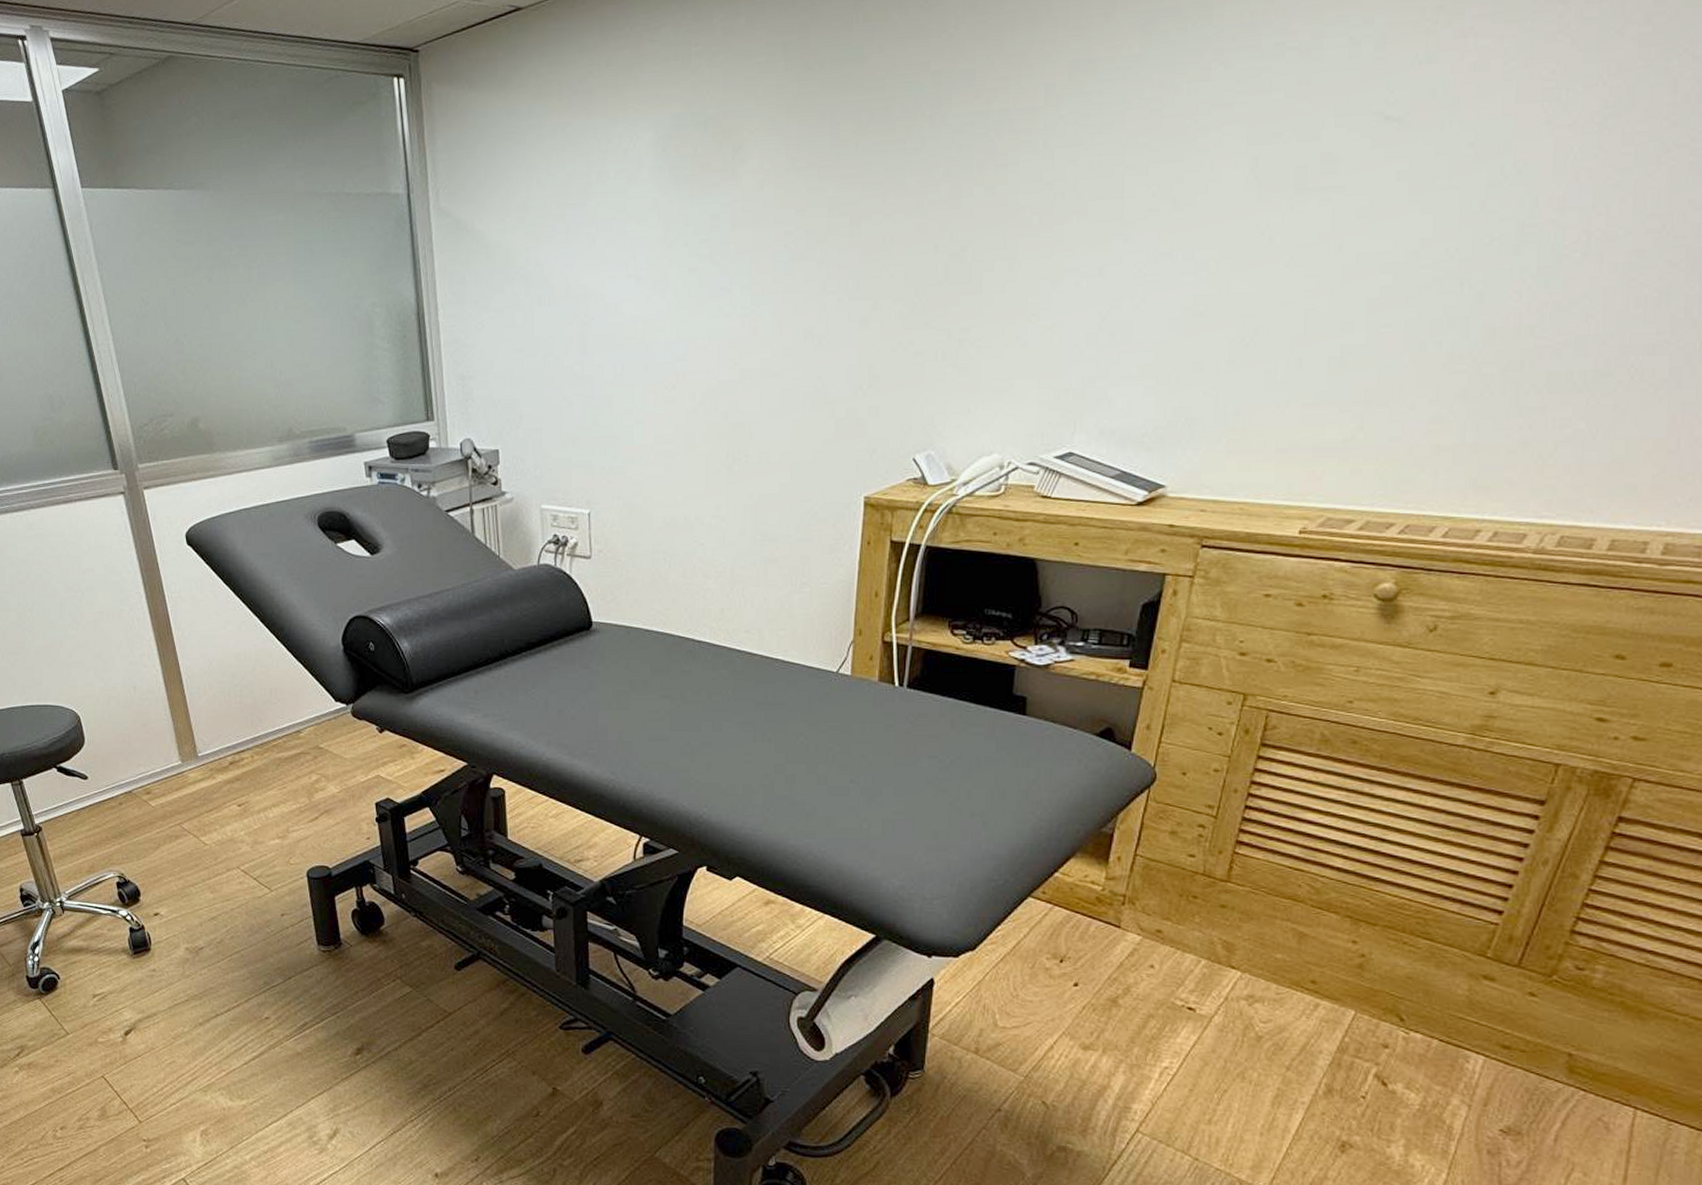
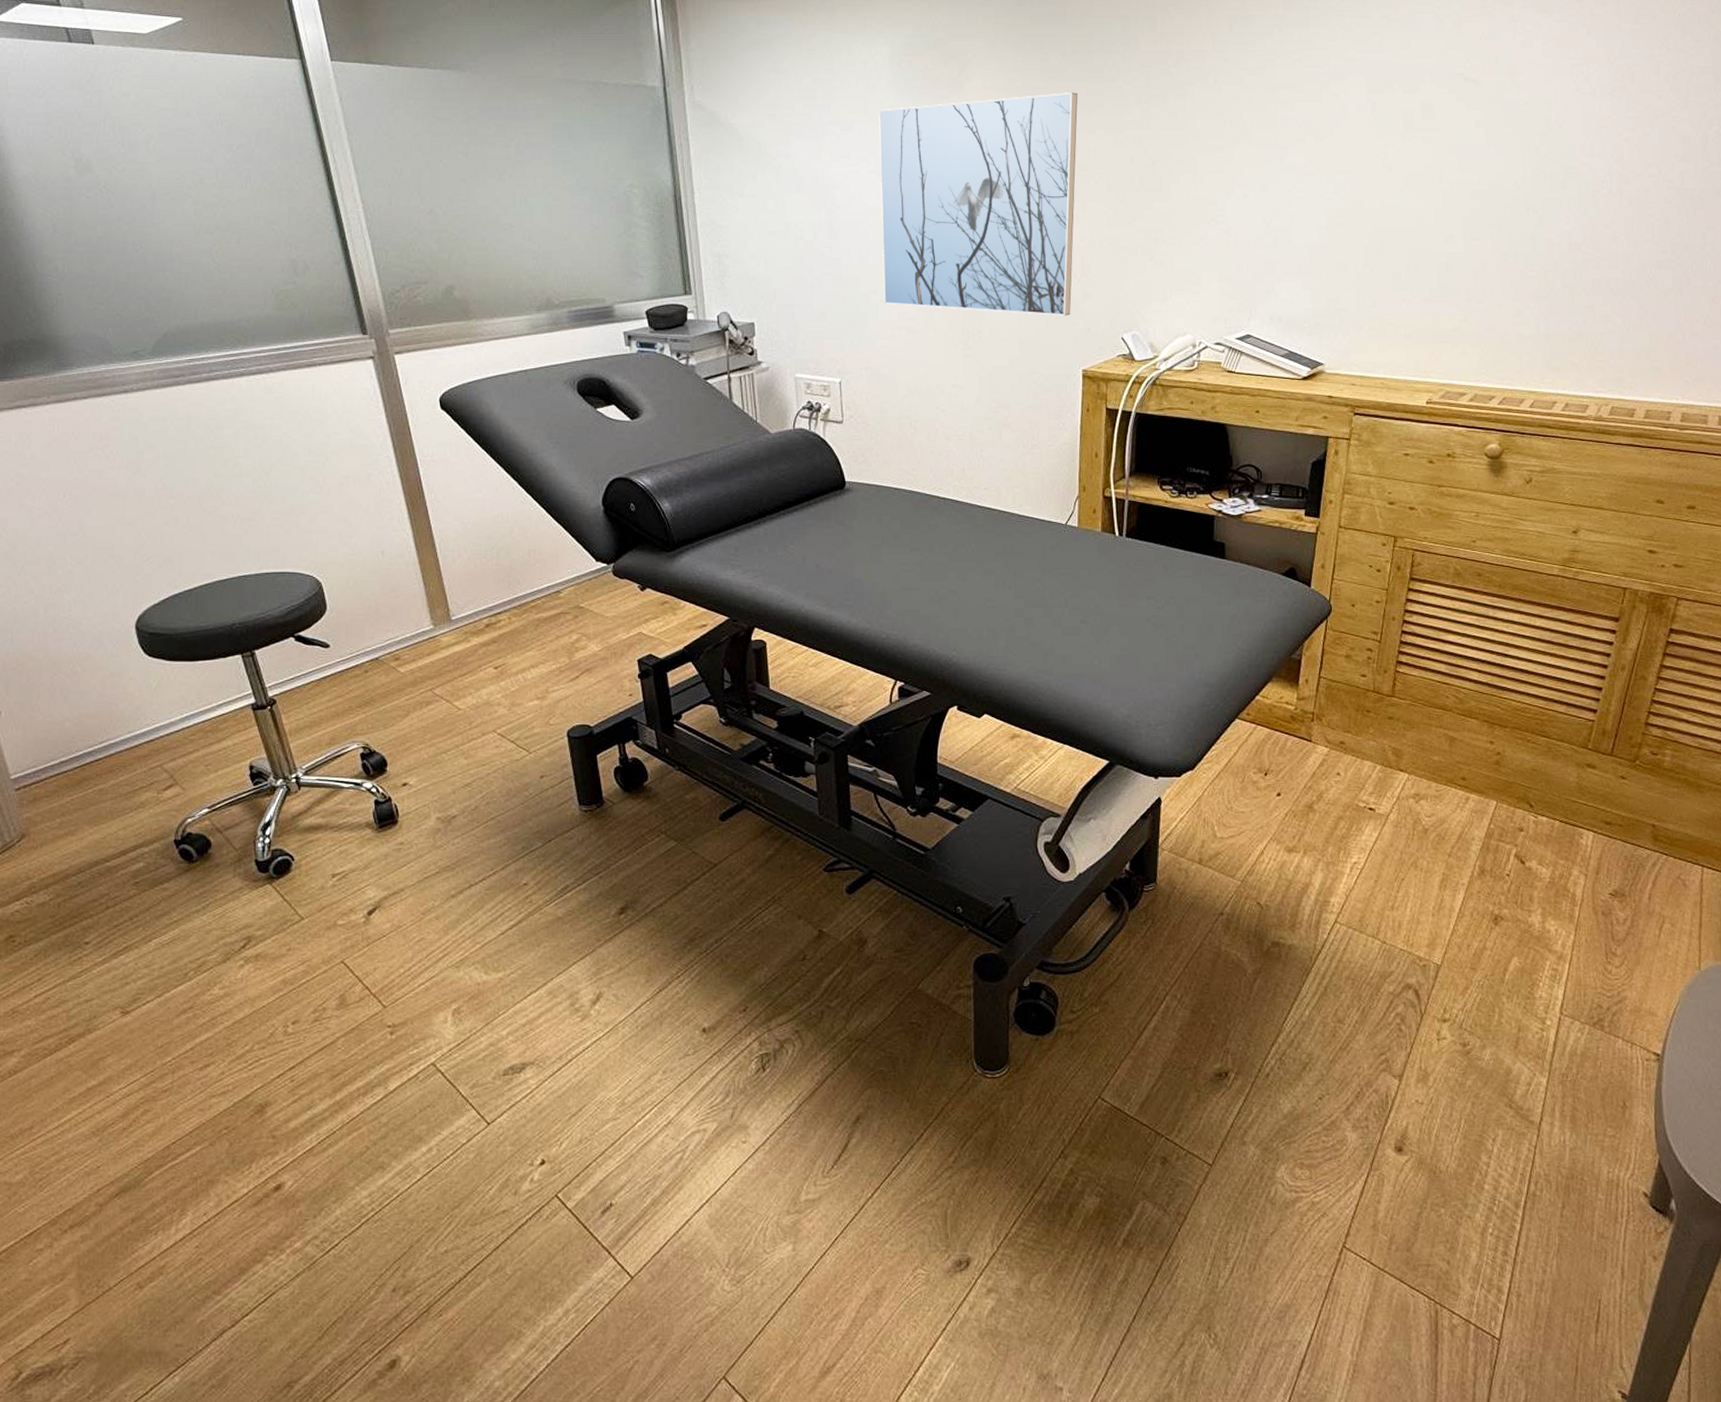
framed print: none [639,169,874,435] -> present [879,92,1078,316]

